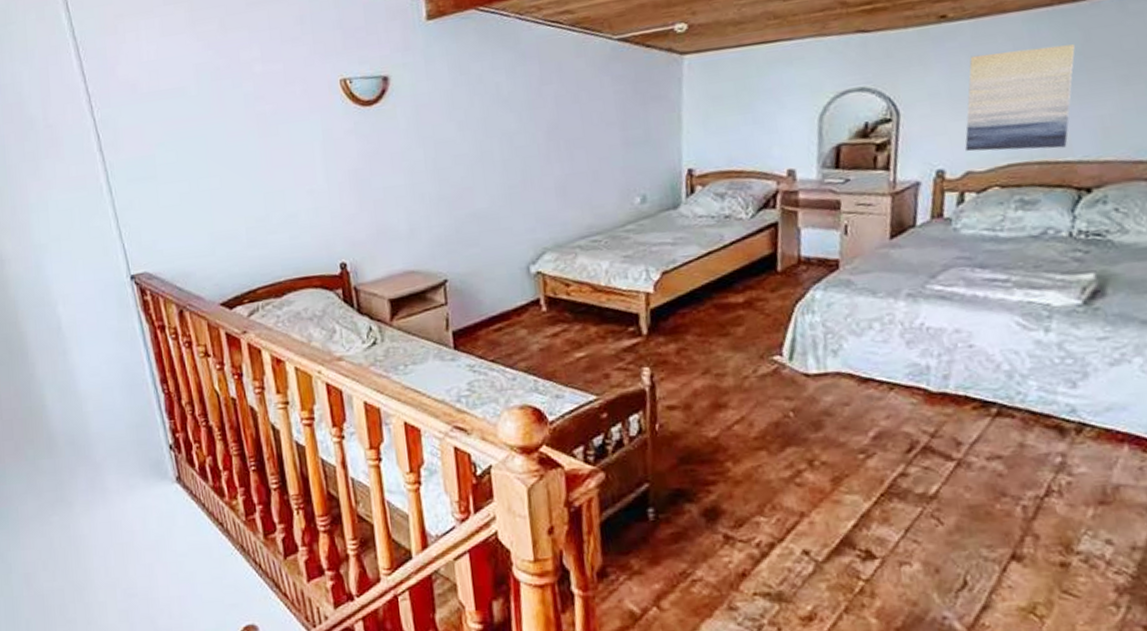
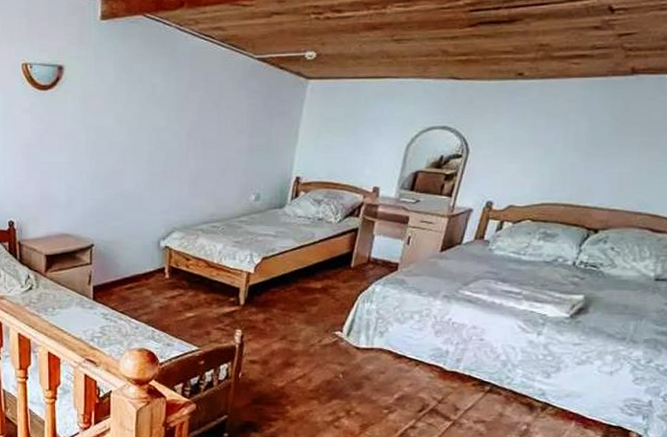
wall art: present [965,44,1075,152] -> none [513,110,615,195]

